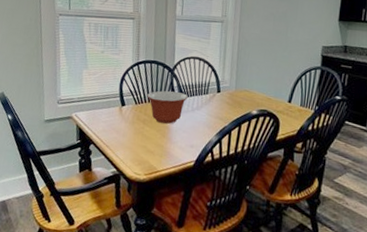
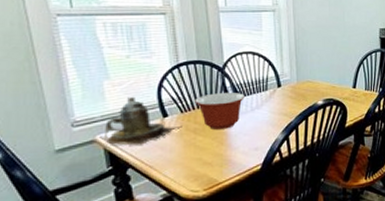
teapot: none [77,85,135,127] -> present [103,96,182,146]

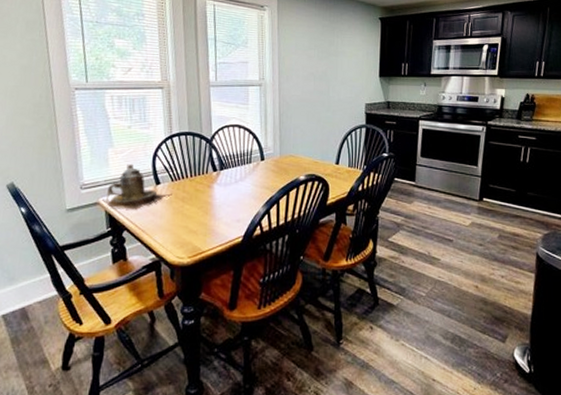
mixing bowl: present [195,93,245,129] -> none [184,164,230,199]

